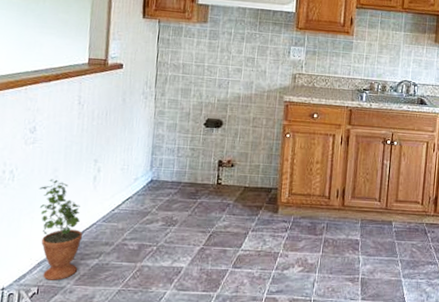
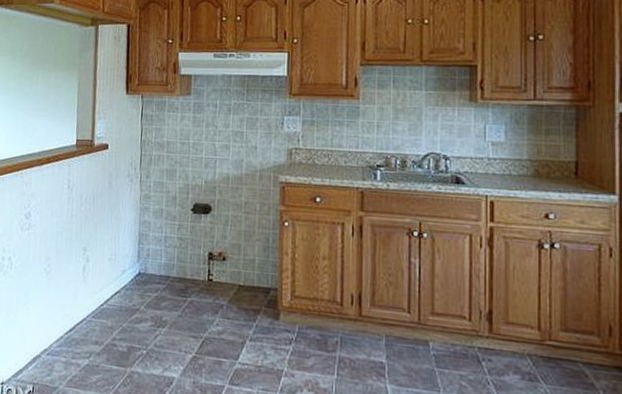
potted plant: present [39,179,83,280] -> none [33,268,74,380]

